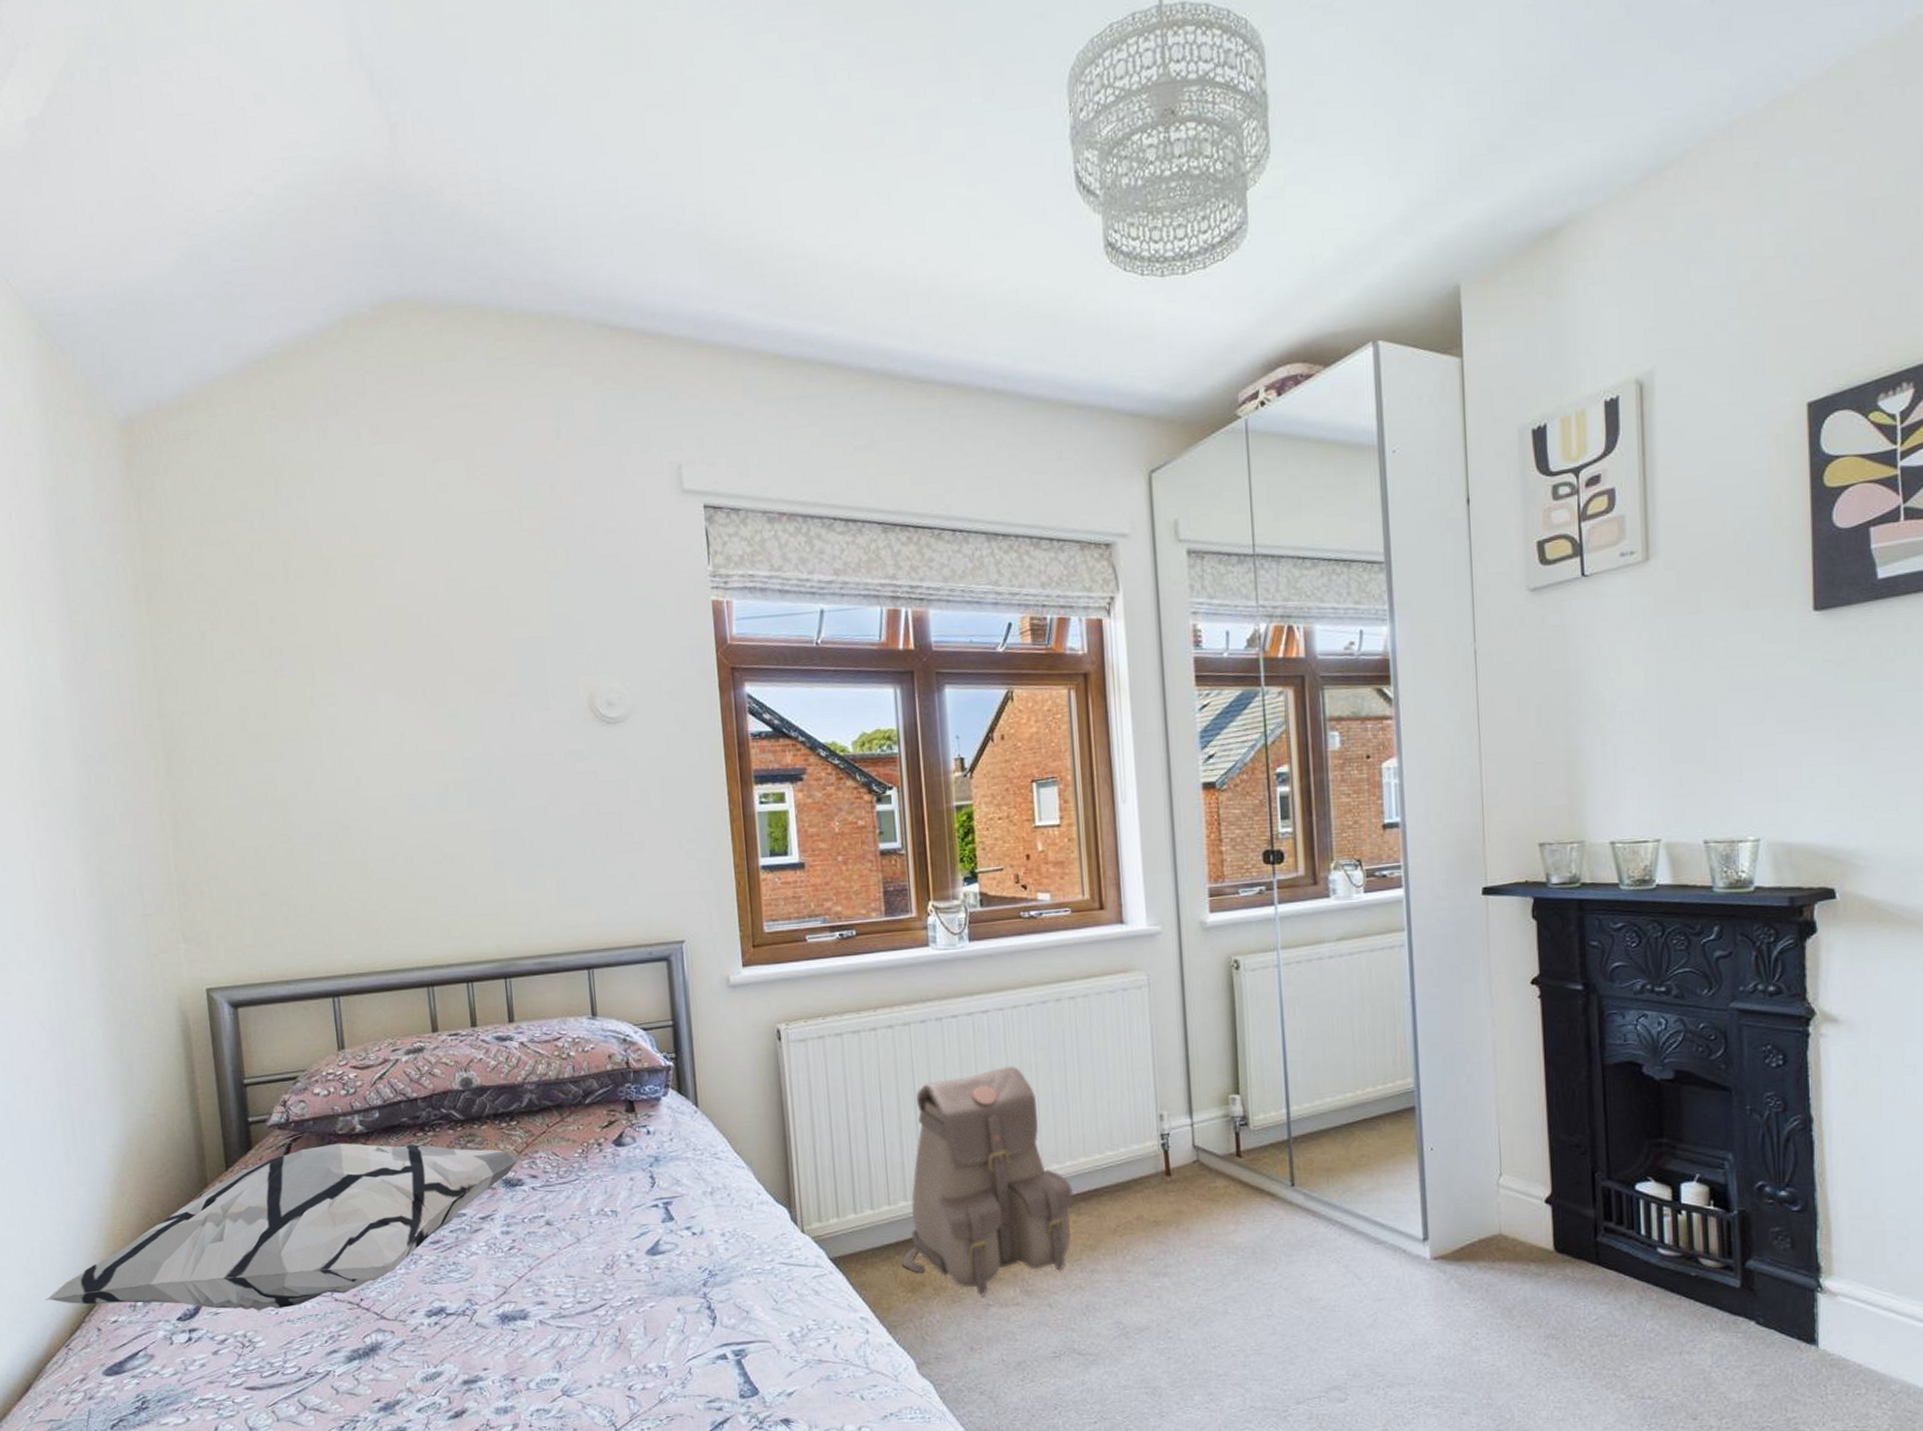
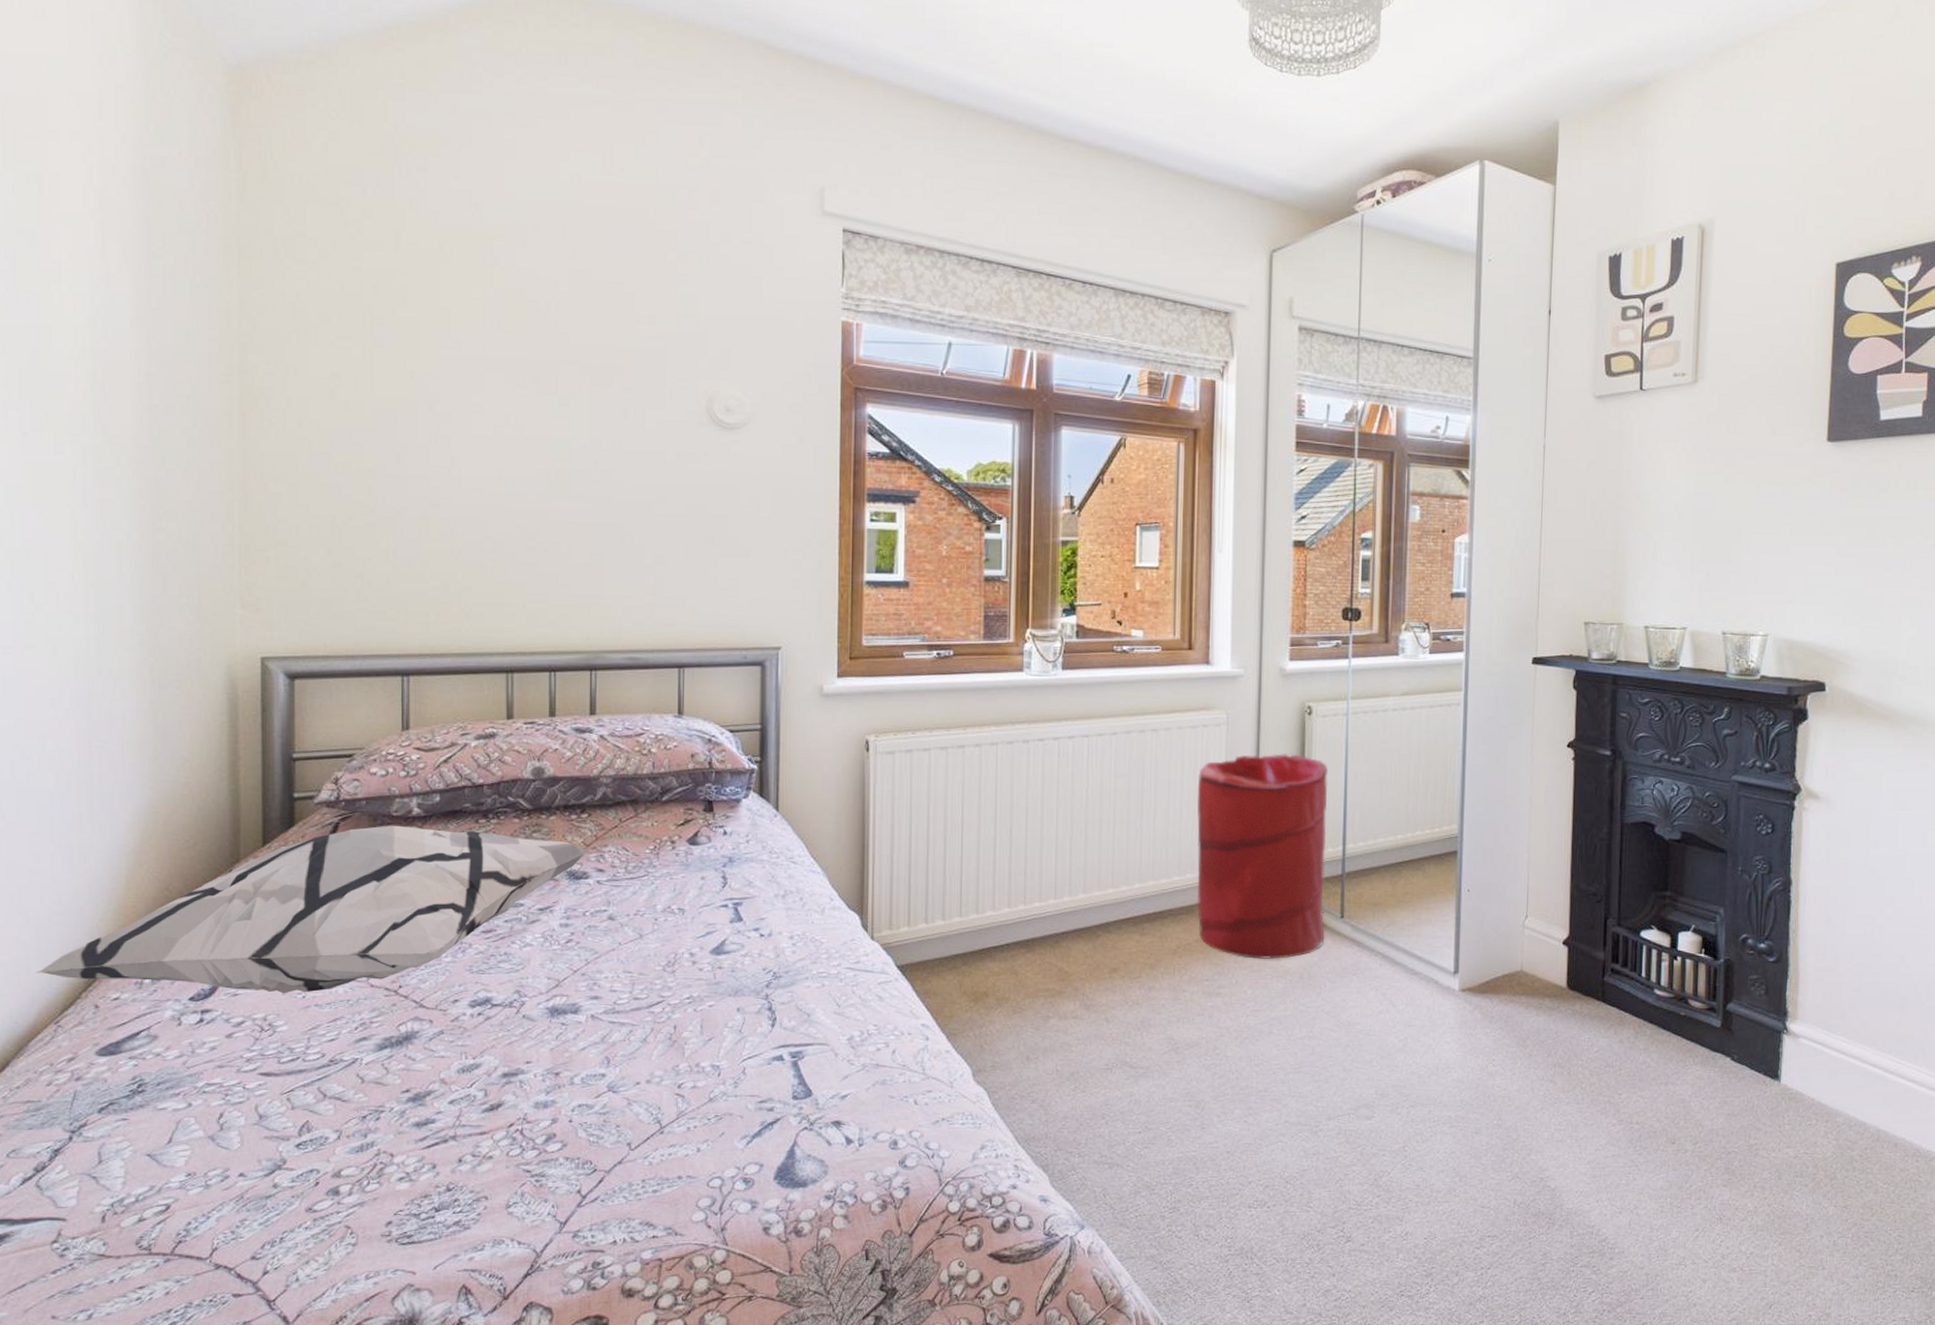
backpack: present [902,1066,1074,1296] -> none [968,790,1139,1008]
laundry hamper: none [1123,1013,1276,1235] -> present [1197,754,1329,959]

